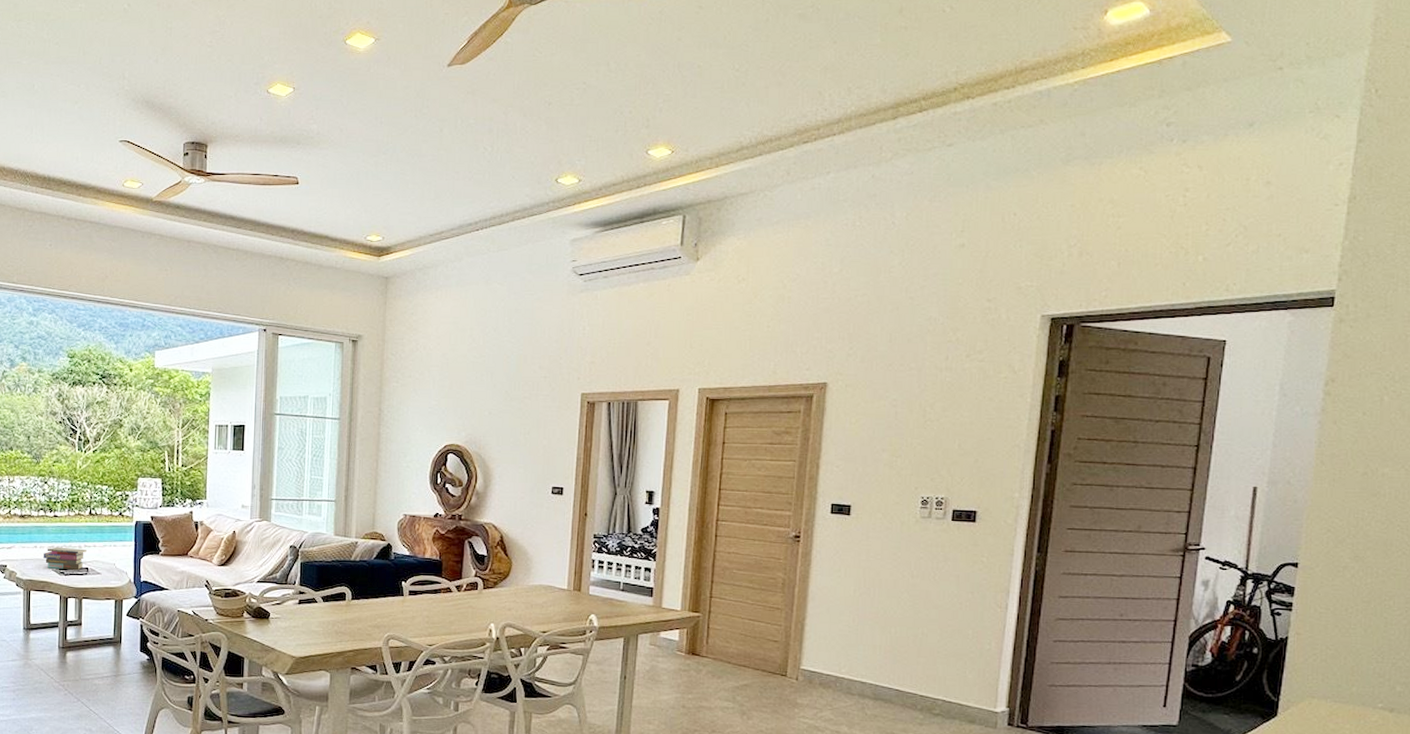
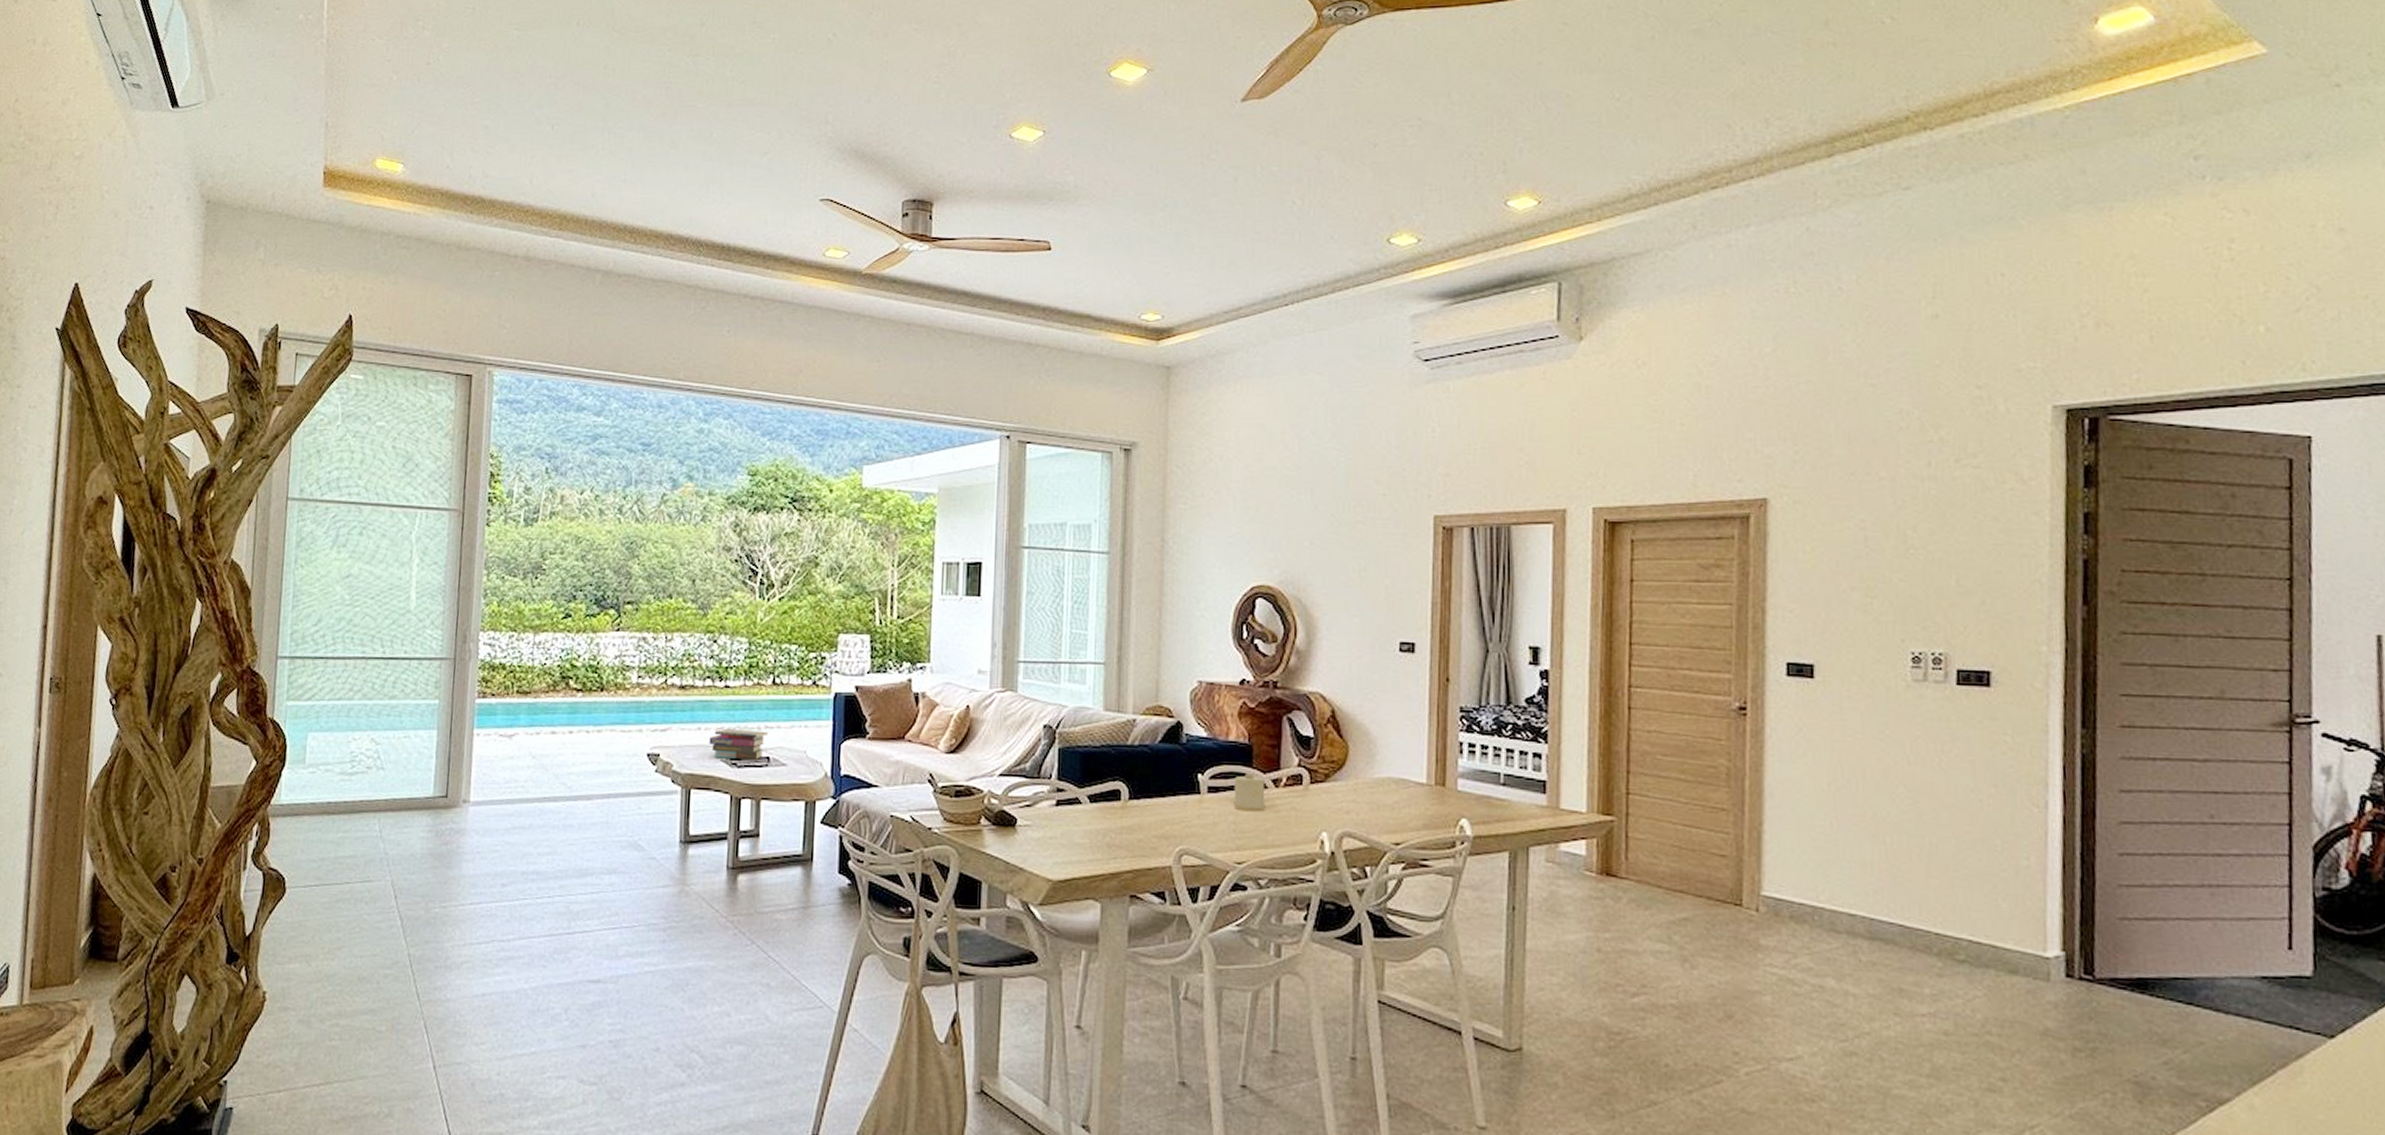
candle: none [427,580,451,609] -> present [1234,772,1266,812]

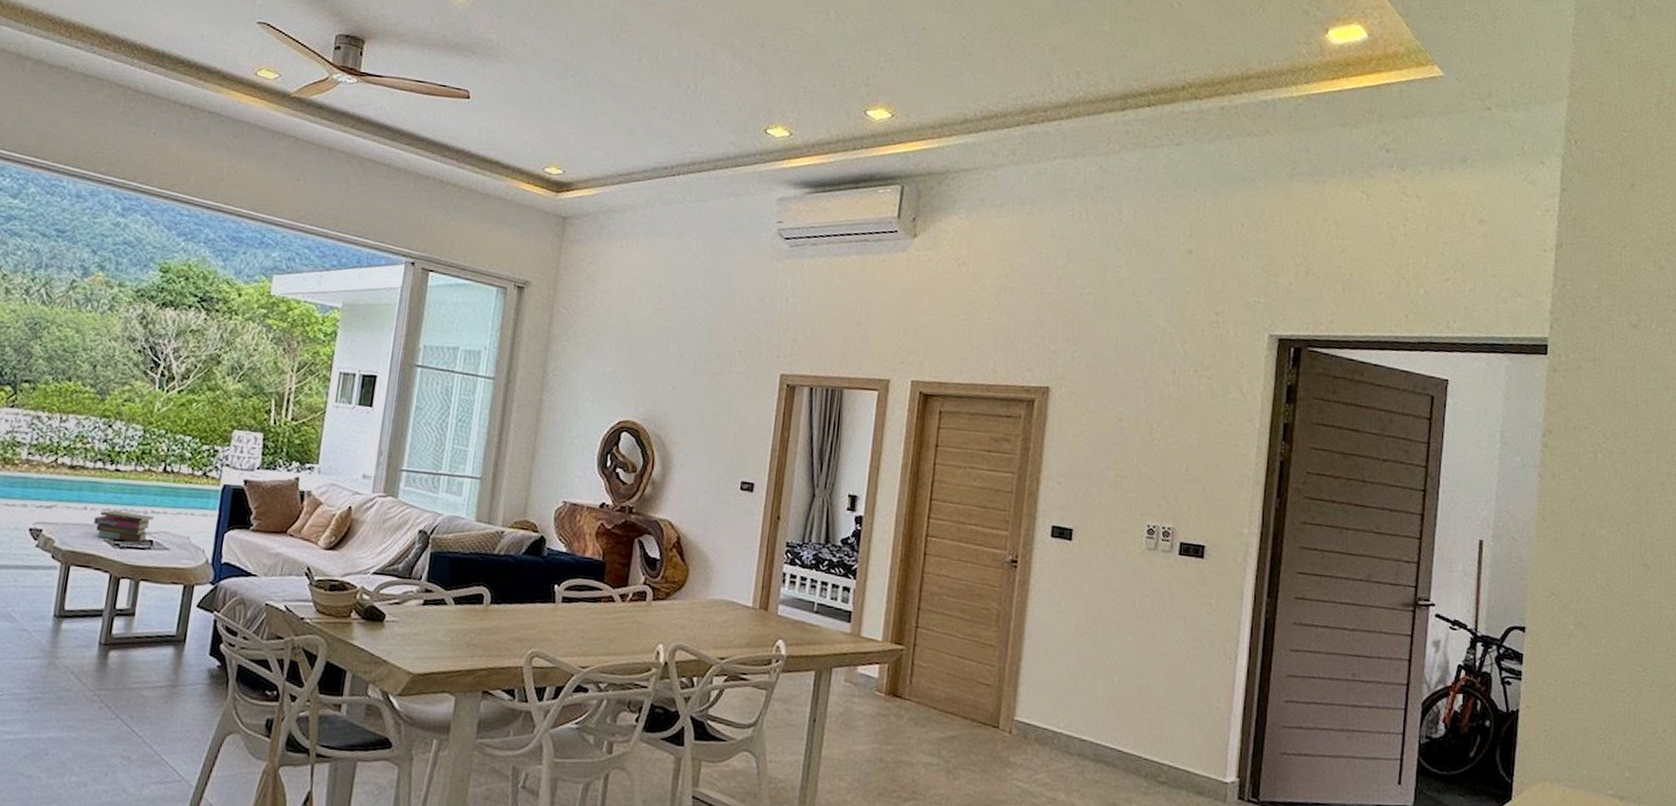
candle: present [1234,772,1266,812] -> none [583,586,614,623]

